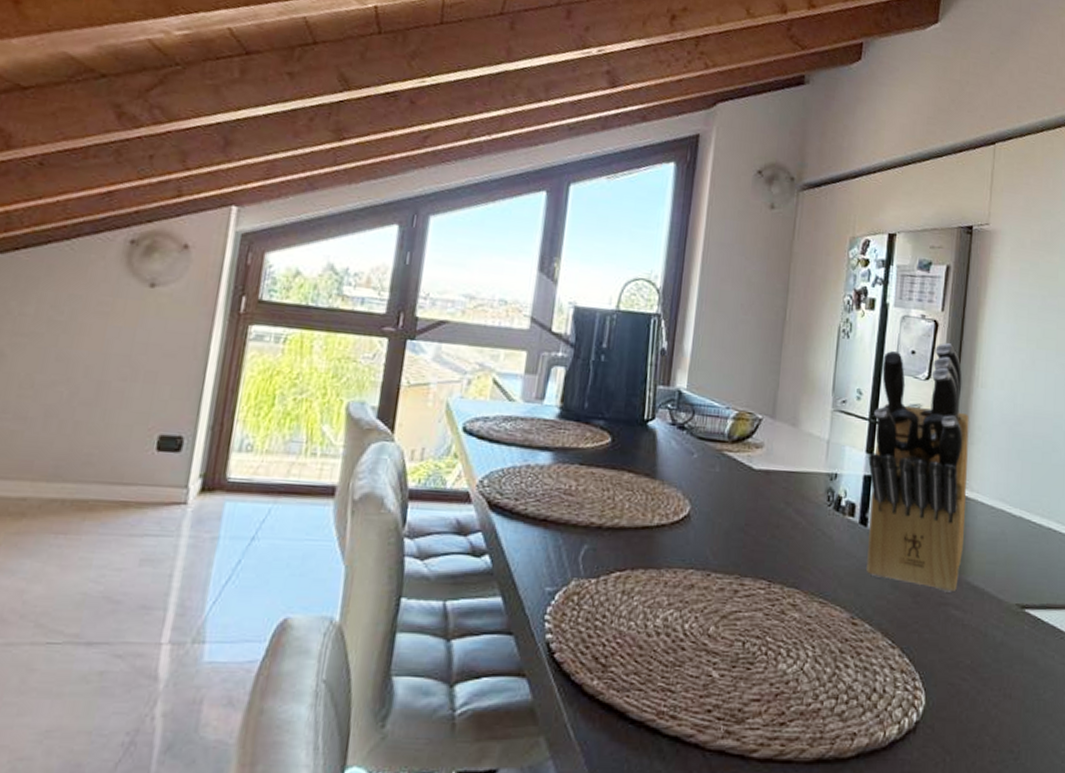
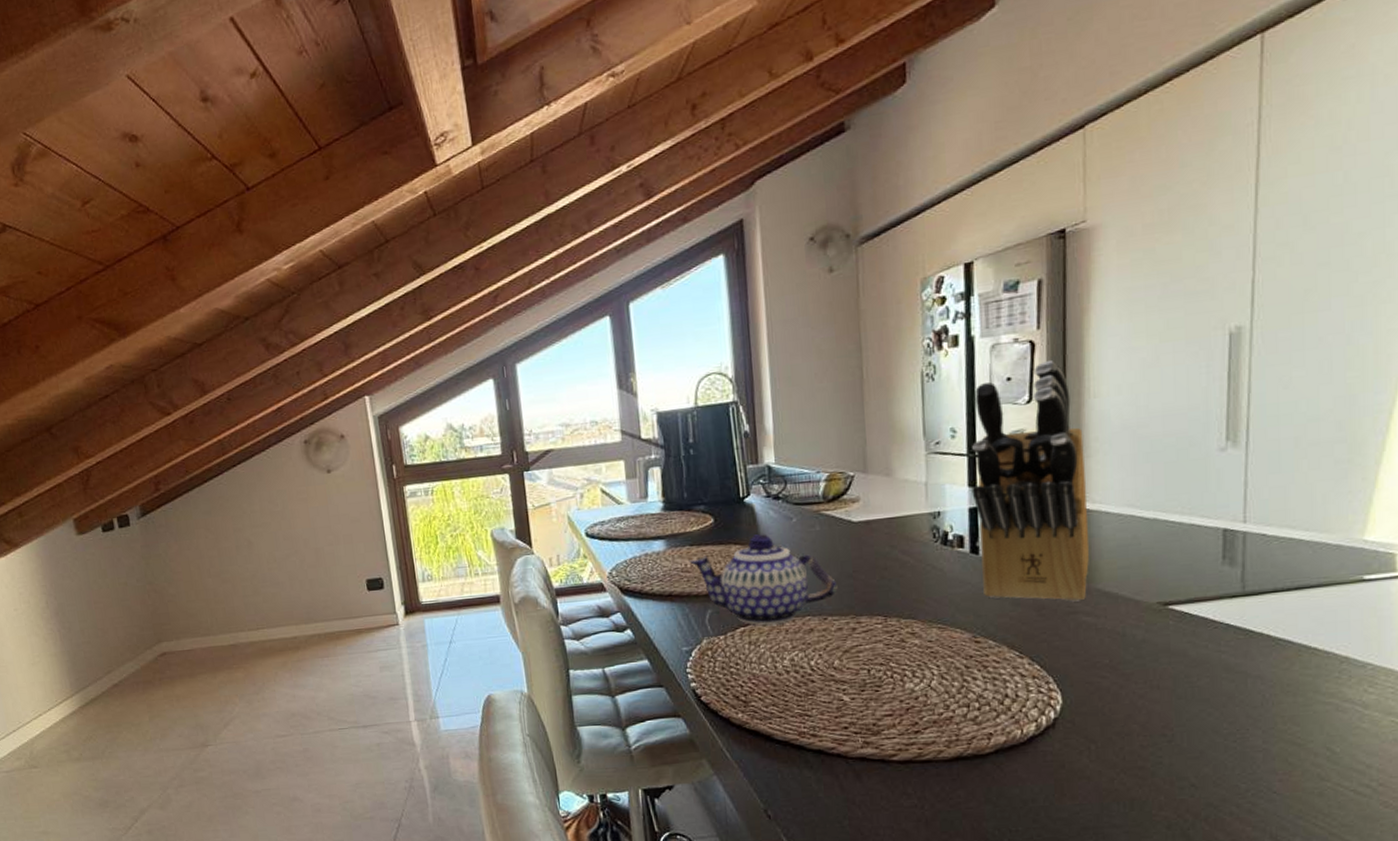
teapot: none [574,464,727,574] -> present [689,534,838,626]

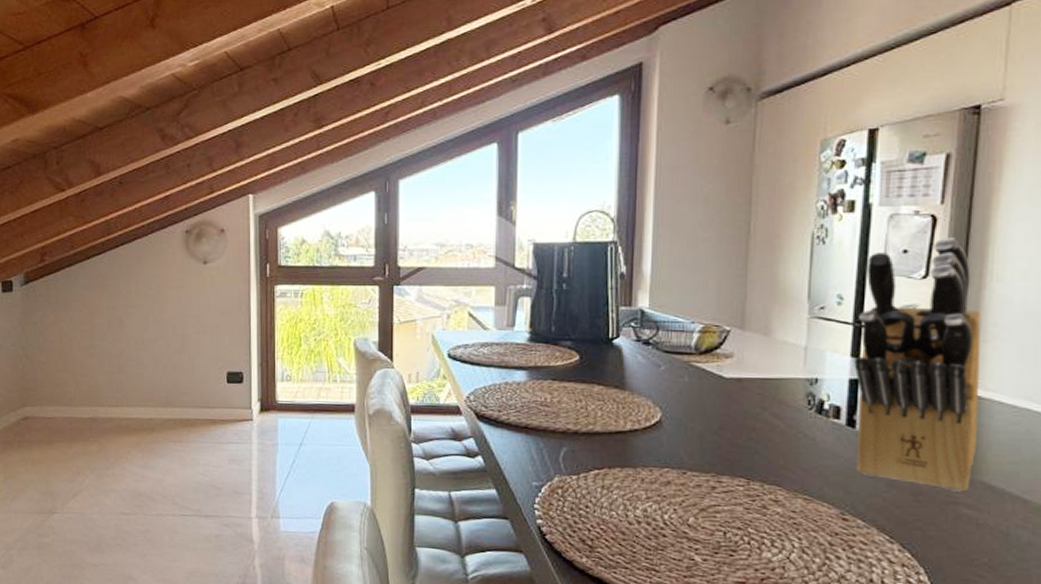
teapot: present [689,534,838,626] -> none [549,377,701,472]

